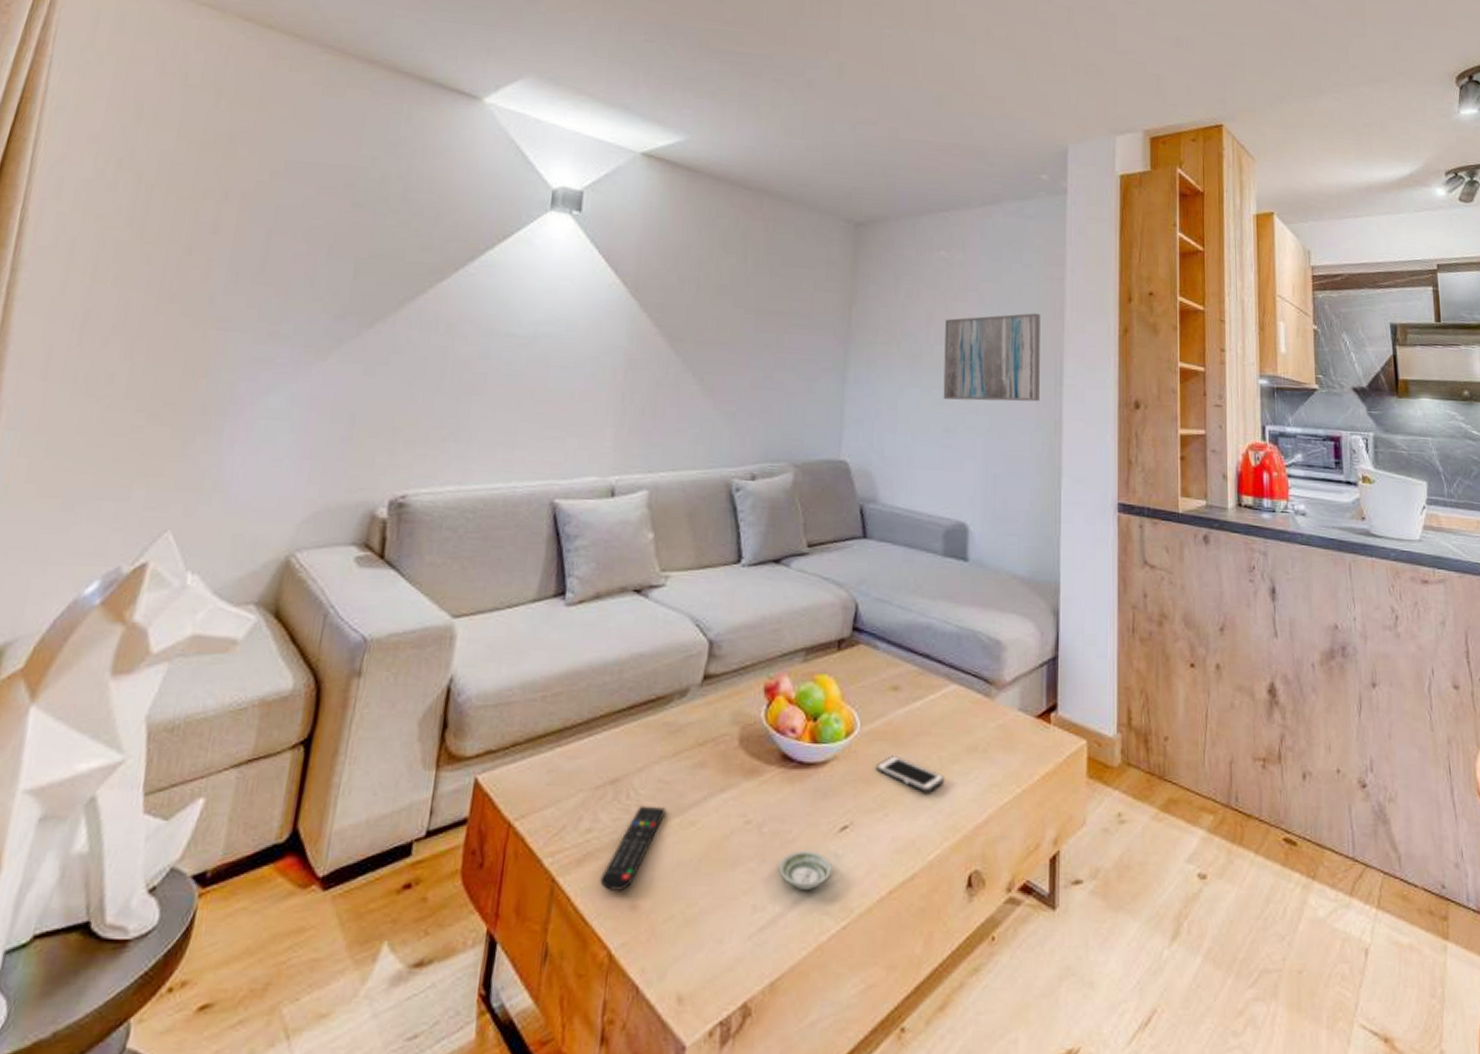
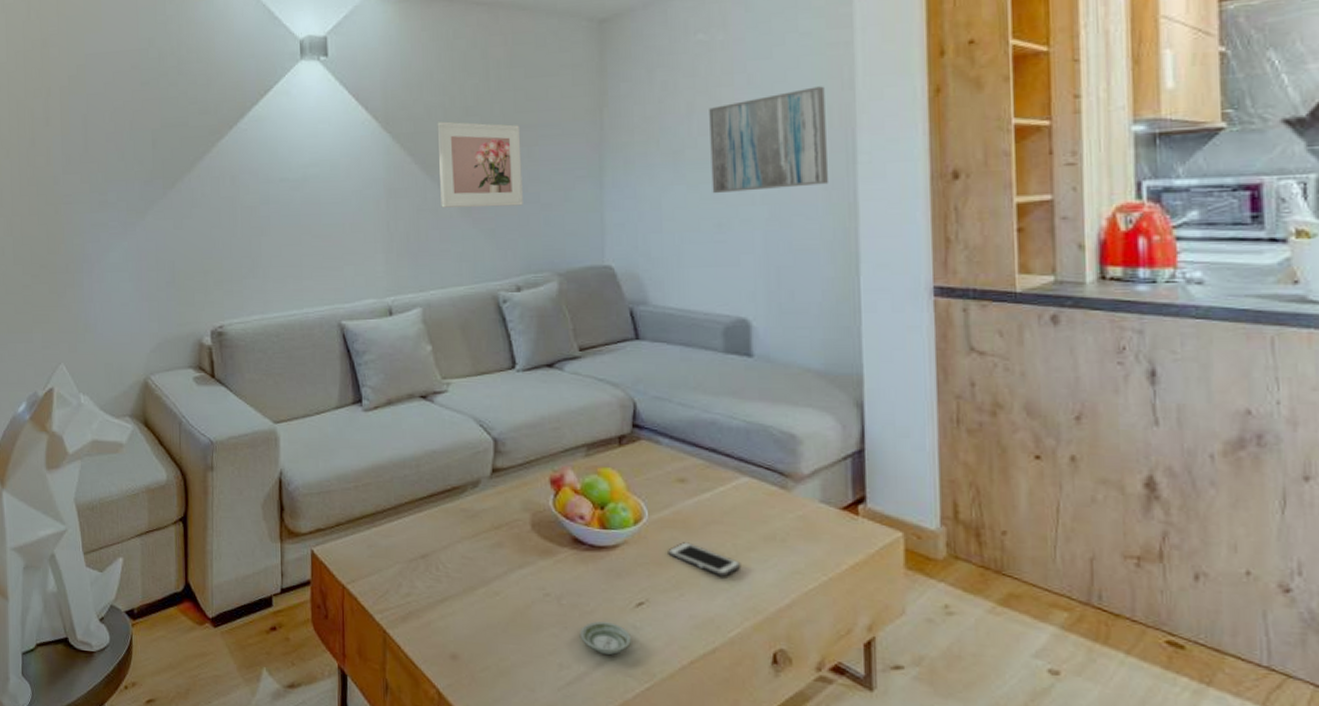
remote control: present [600,805,666,892] -> none [423,576,472,645]
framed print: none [683,296,772,392] -> present [437,121,523,208]

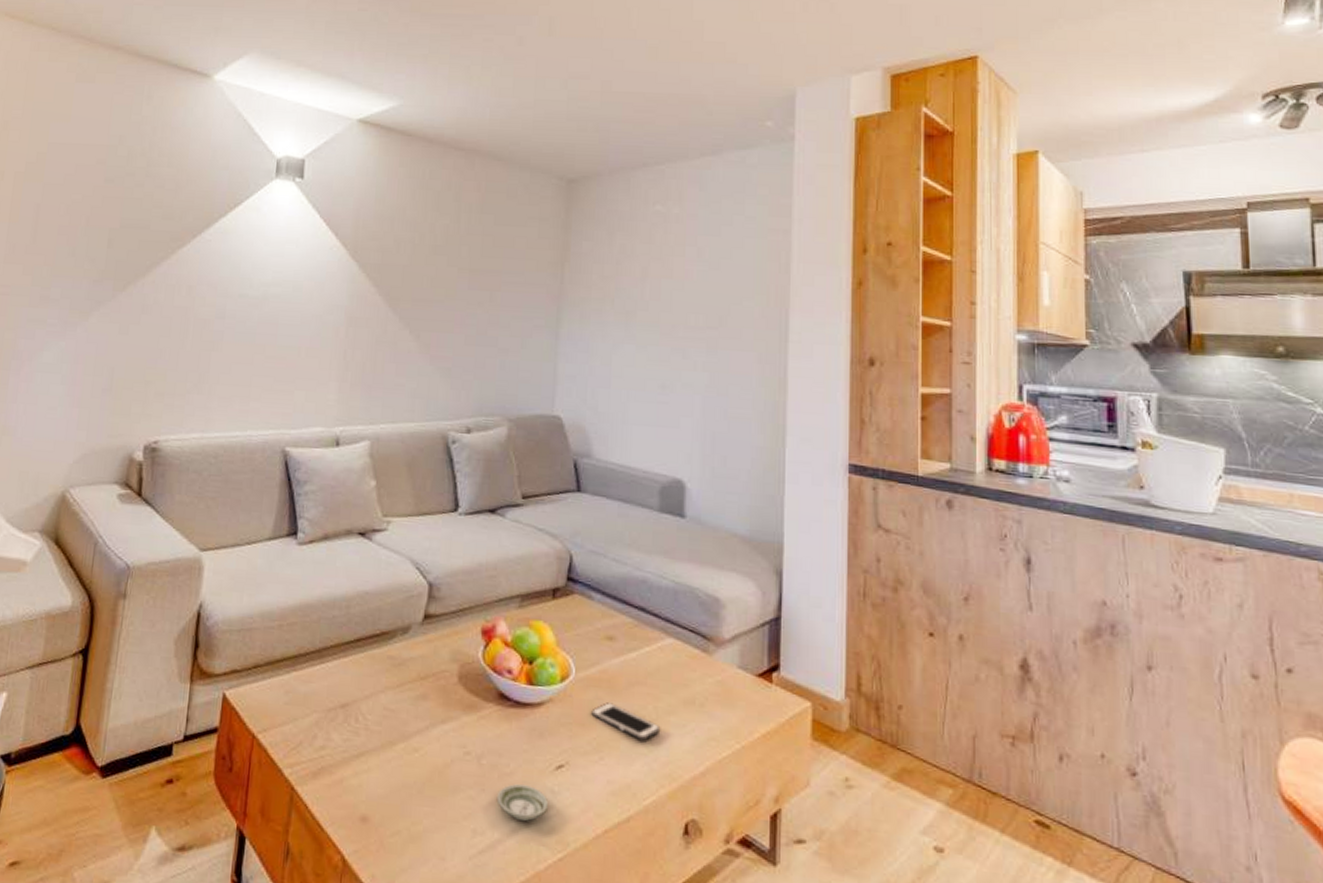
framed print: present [437,121,523,208] -> none [400,256,485,348]
wall art: present [709,86,828,194] -> none [659,267,764,359]

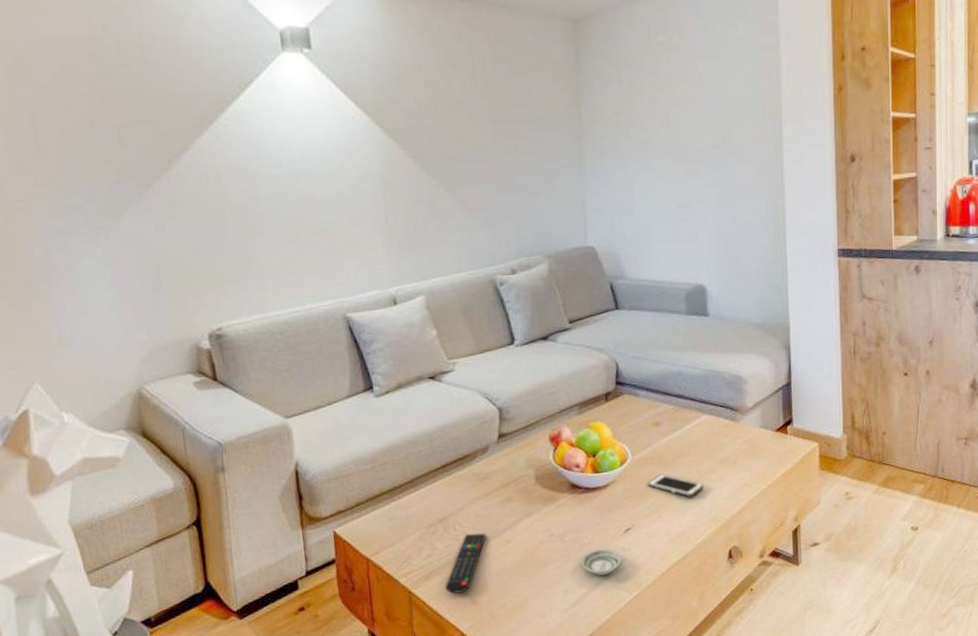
remote control: none [333,729,392,805] -> present [445,532,487,594]

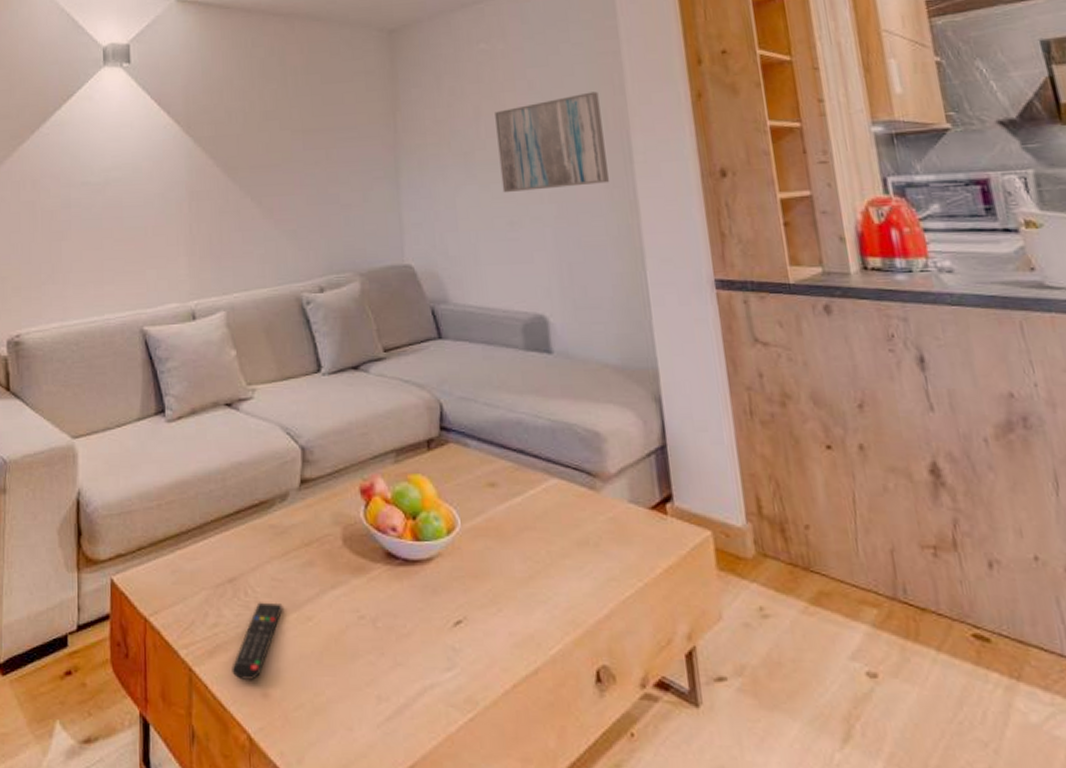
saucer: present [580,549,622,576] -> none [397,645,451,682]
cell phone: present [648,474,704,497] -> none [483,551,558,588]
wall art: none [669,84,762,179] -> present [495,91,609,193]

